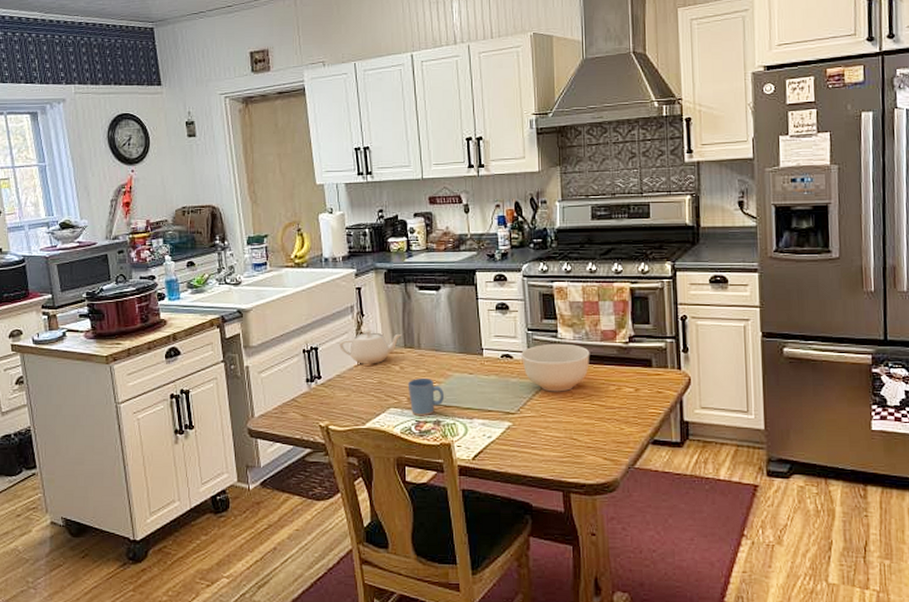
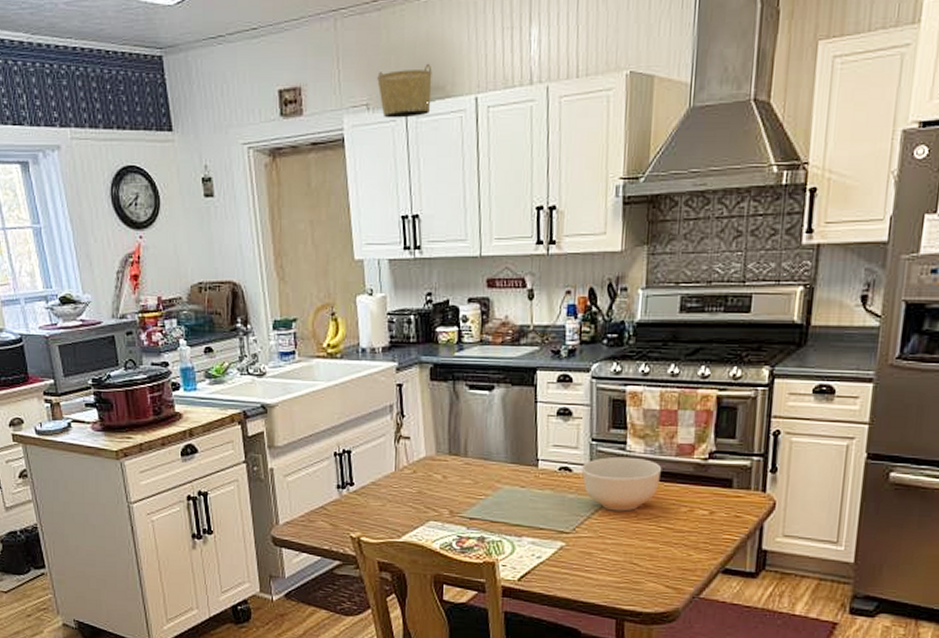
basket: none [331,29,375,72] -> present [377,63,432,118]
teapot: present [339,329,403,364] -> none [375,432,448,472]
mug: present [407,379,445,415] -> none [450,490,492,531]

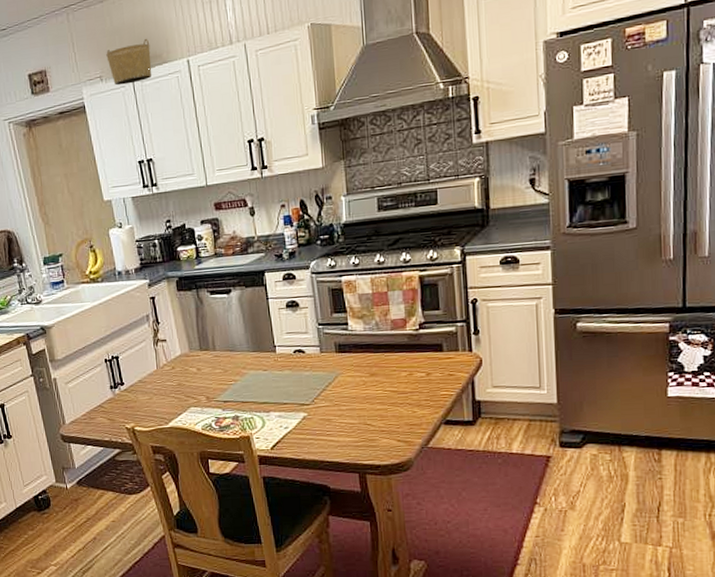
bowl: present [581,456,662,512] -> none [312,335,381,382]

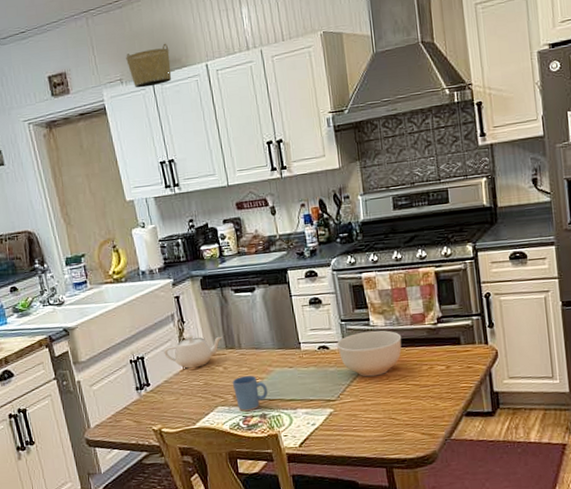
teapot: none [138,336,198,369] -> present [164,335,223,369]
mug: none [205,377,242,412] -> present [232,375,268,411]
bowl: none [312,335,381,382] -> present [336,330,402,377]

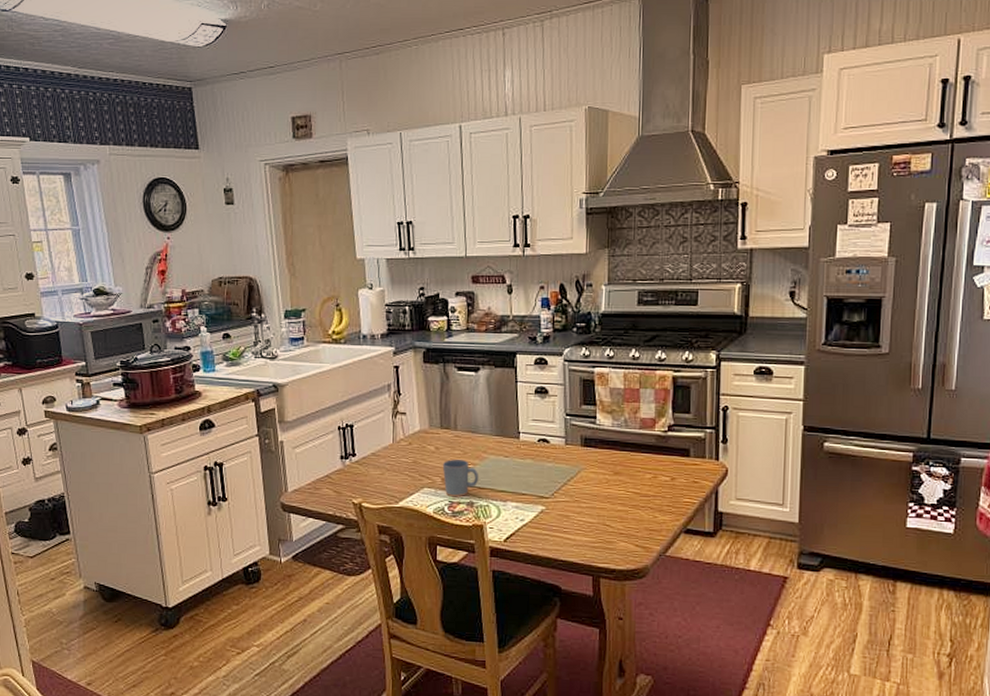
basket: present [126,43,172,88] -> none [376,97,423,142]
teapot: present [164,335,223,369] -> none [375,409,440,444]
bowl: present [336,330,402,377] -> none [557,429,628,478]

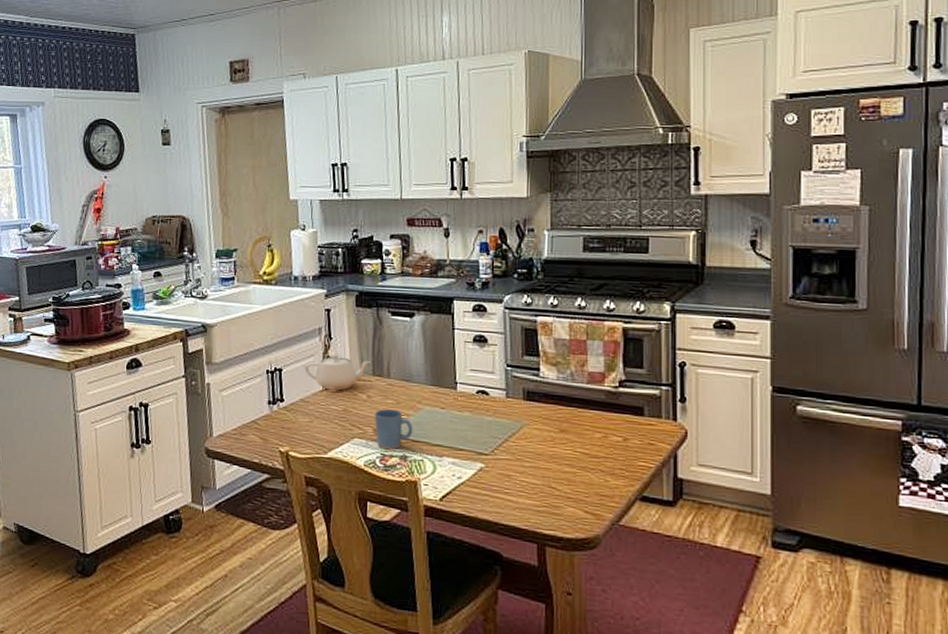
teapot: none [375,409,440,444] -> present [304,353,372,391]

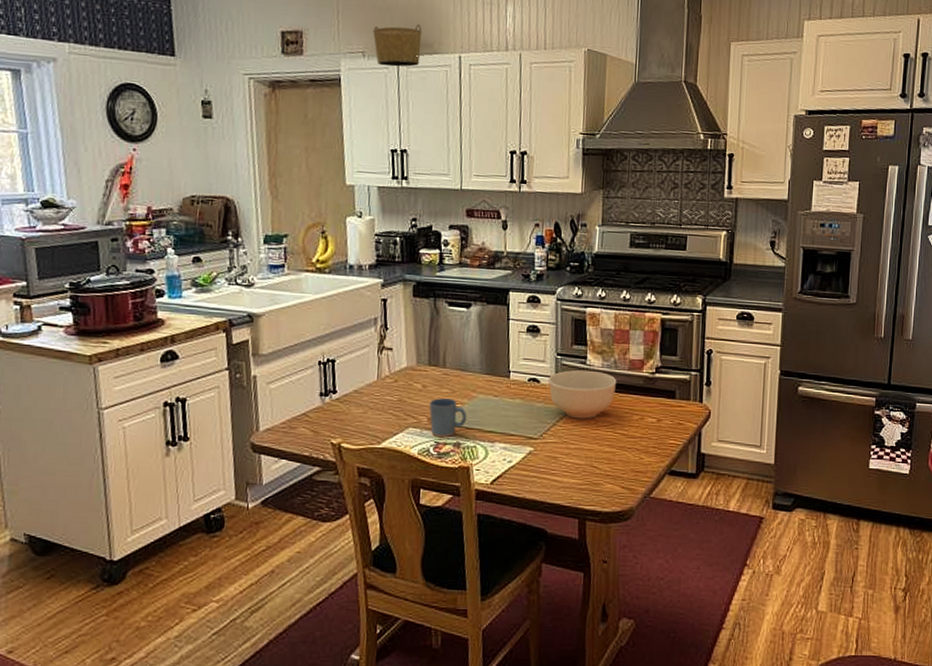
teapot: present [304,353,372,391] -> none [359,344,428,381]
basket: none [313,42,359,85] -> present [373,24,422,67]
bowl: none [497,382,575,436] -> present [547,369,617,419]

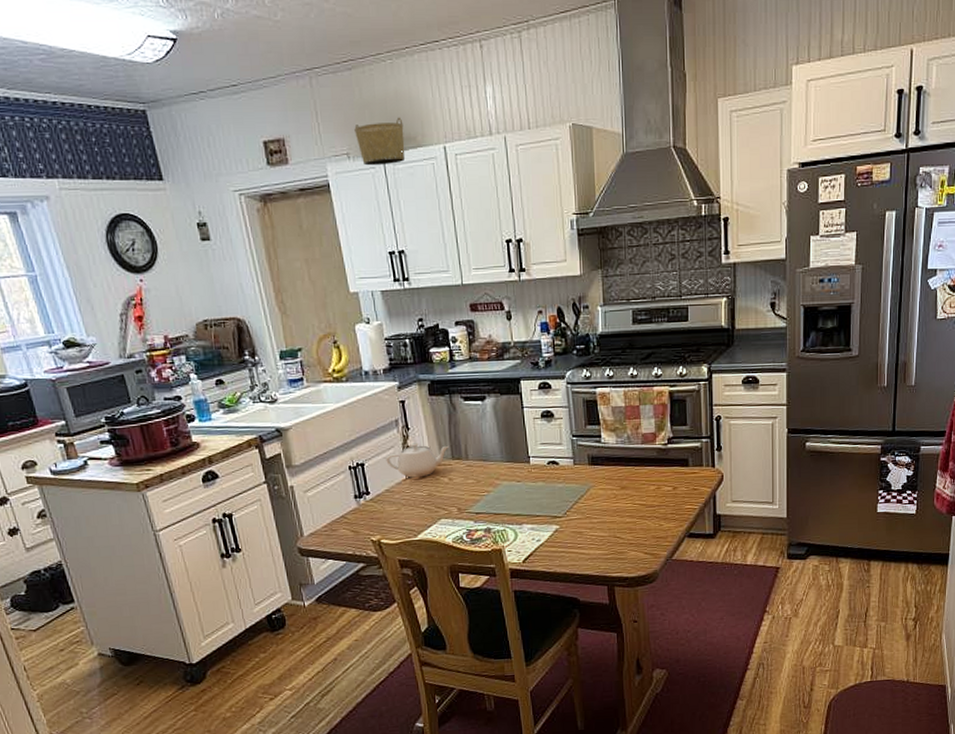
teapot: none [359,344,428,381] -> present [386,443,450,478]
mug: present [429,398,467,437] -> none [457,488,494,524]
bowl: present [547,369,617,419] -> none [566,447,632,495]

